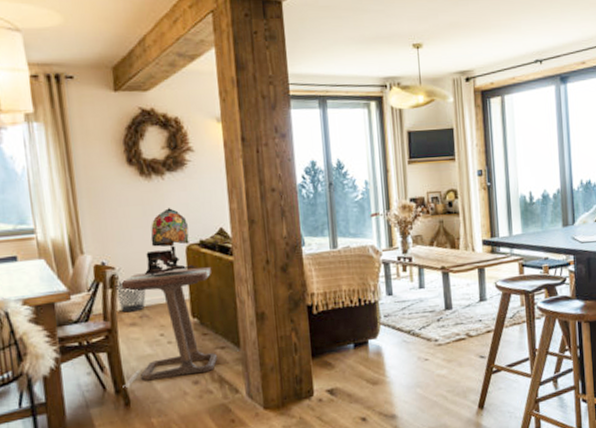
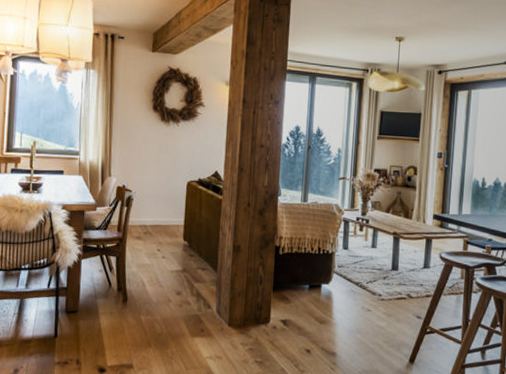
wastebasket: present [115,280,146,313] -> none [130,202,152,228]
side table: present [121,267,218,388] -> none [124,198,204,287]
table lamp: present [142,208,197,276] -> none [151,149,194,201]

